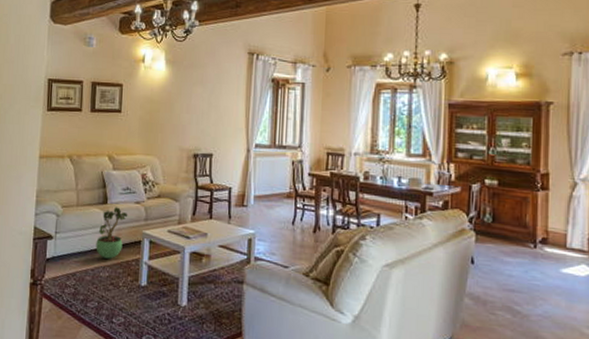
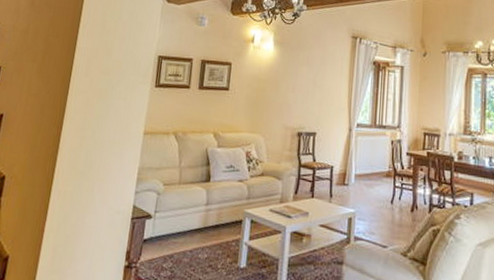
potted plant: present [96,207,128,259] -> none [195,185,231,240]

